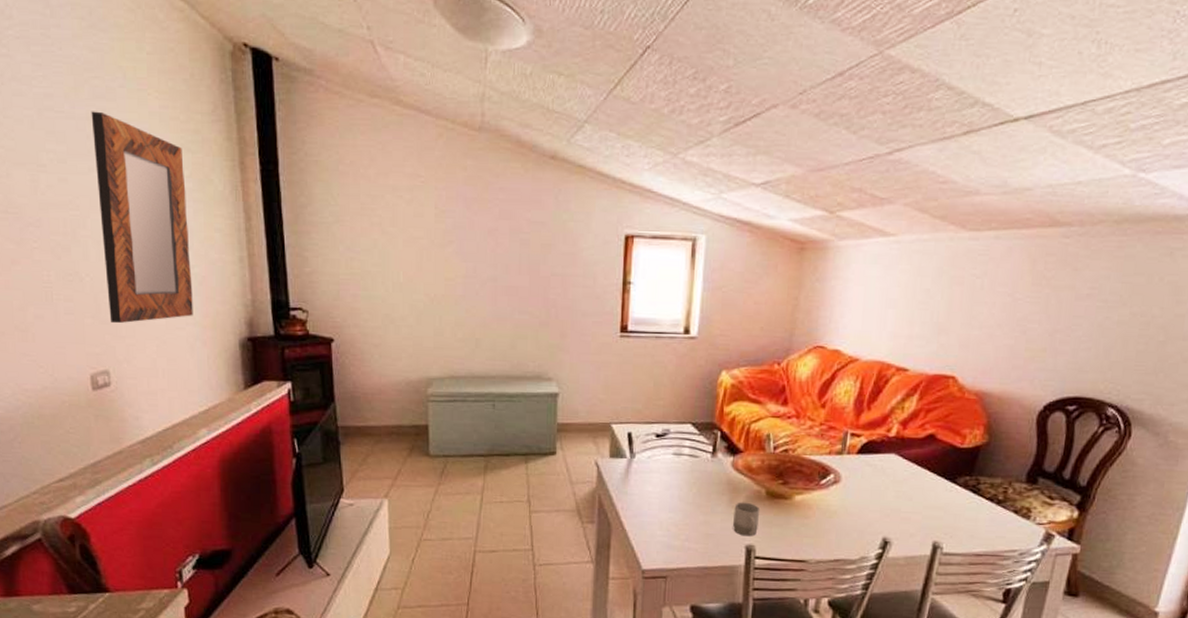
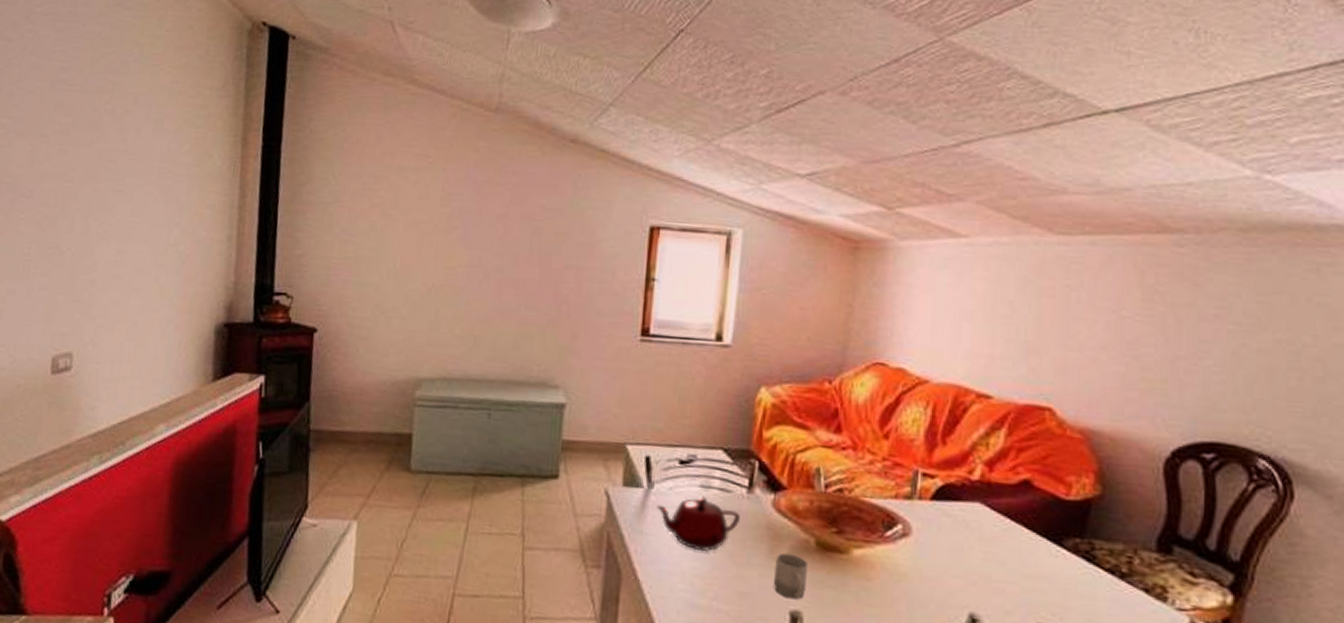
home mirror: present [91,111,193,324] -> none [83,84,186,302]
teapot: none [636,462,706,505] -> present [654,496,740,552]

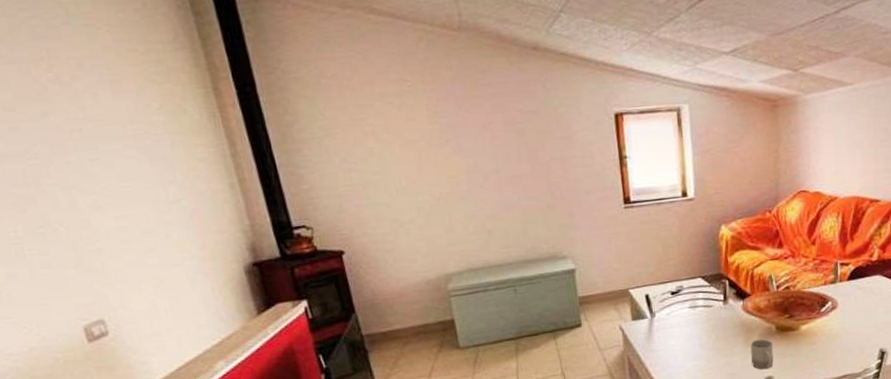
teapot: present [654,496,740,552] -> none [658,314,722,353]

